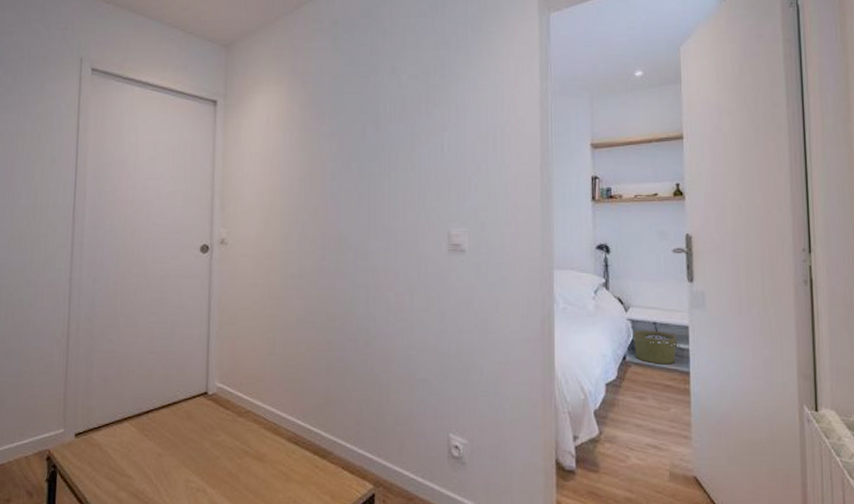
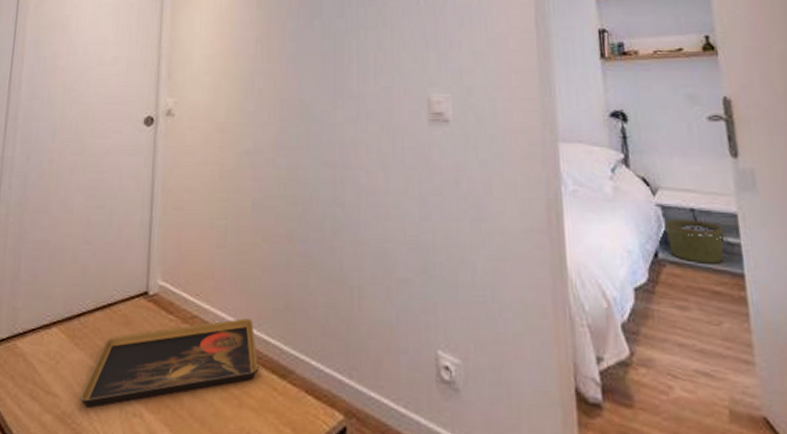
decorative tray: none [151,412,302,485] -> present [80,318,258,408]

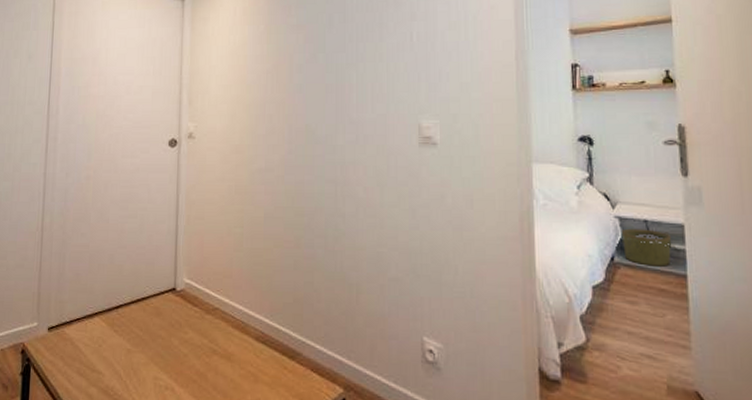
decorative tray: present [80,318,258,408] -> none [120,310,271,382]

